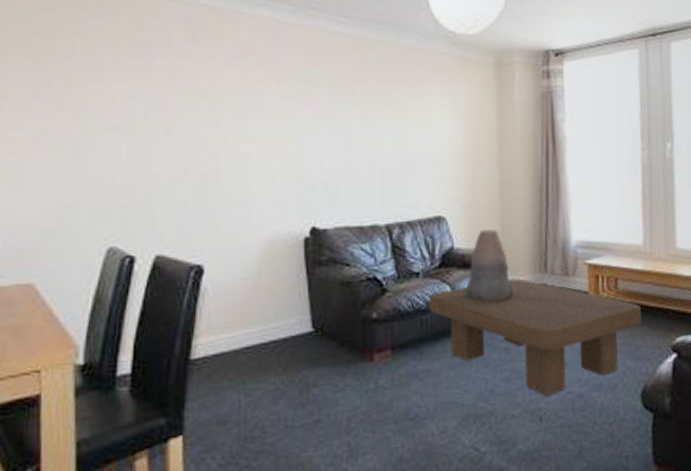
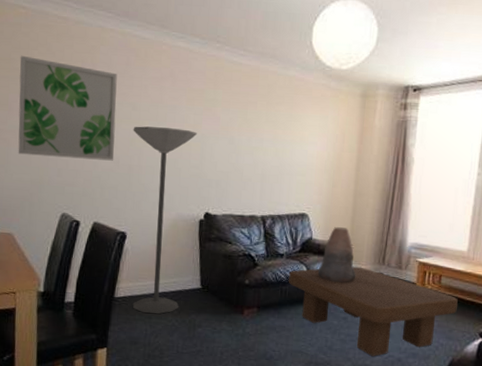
wall art: none [40,36,181,171] -> present [18,55,117,161]
floor lamp: none [205,120,293,377] -> present [132,126,197,314]

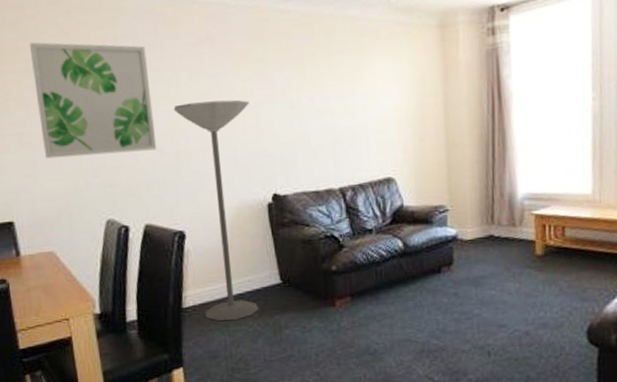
coffee table: present [288,266,458,356] -> none [381,231,589,334]
decorative urn: present [317,227,356,283] -> none [415,187,462,253]

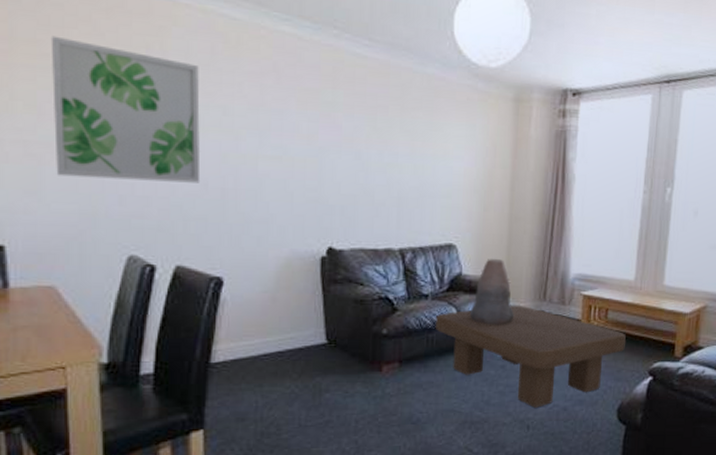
floor lamp: present [173,99,260,322] -> none [225,136,313,381]
coffee table: none [381,231,589,334] -> present [435,305,626,408]
decorative urn: none [415,187,462,253] -> present [469,259,515,324]

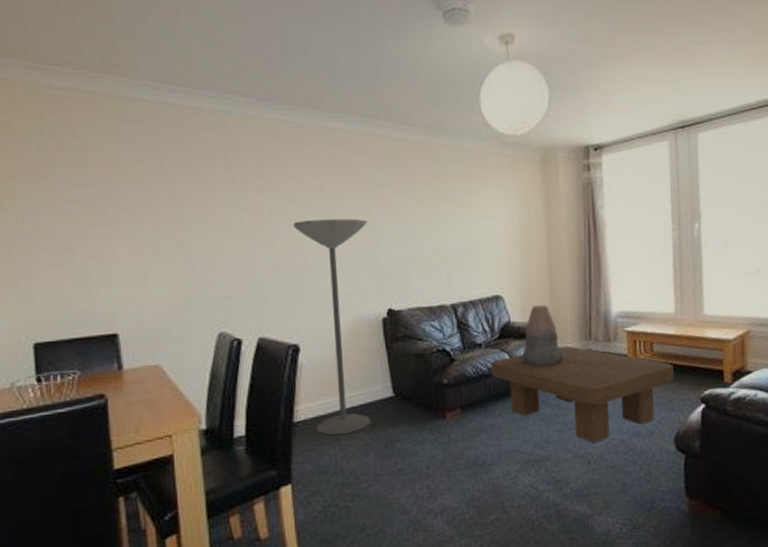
wall art: present [50,35,201,183] -> none [148,155,275,270]
floor lamp: none [225,136,313,381] -> present [293,218,372,436]

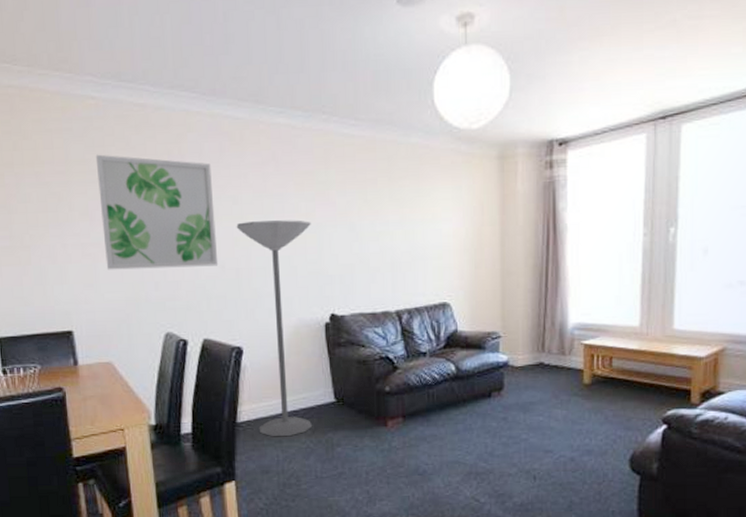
wall art: none [148,155,275,270] -> present [95,154,219,270]
coffee table: present [490,346,674,443] -> none [434,357,634,458]
decorative urn: present [521,305,564,367] -> none [468,314,513,378]

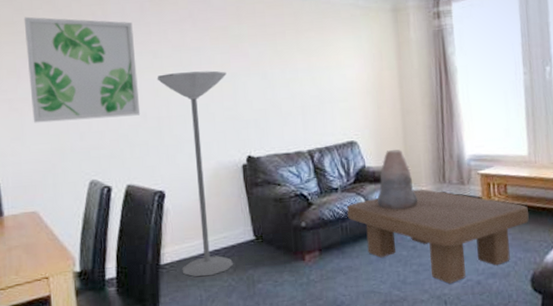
coffee table: none [434,357,634,458] -> present [346,189,529,284]
decorative urn: none [468,314,513,378] -> present [377,150,418,210]

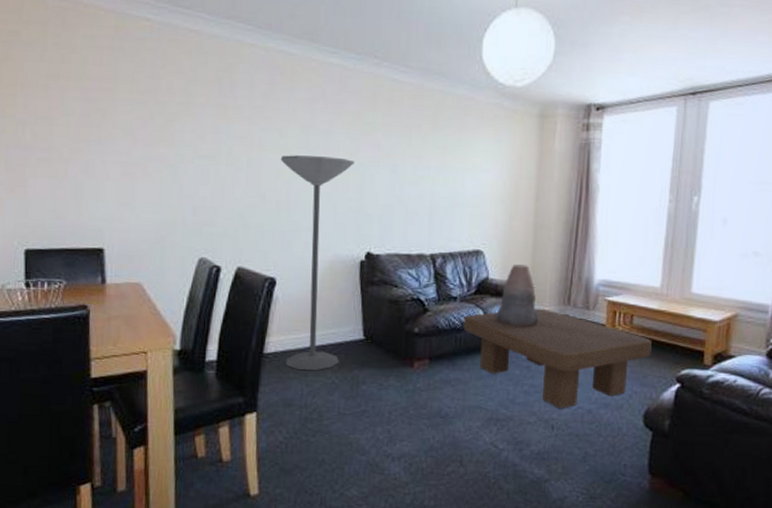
wall art: present [23,16,141,123] -> none [145,75,260,196]

